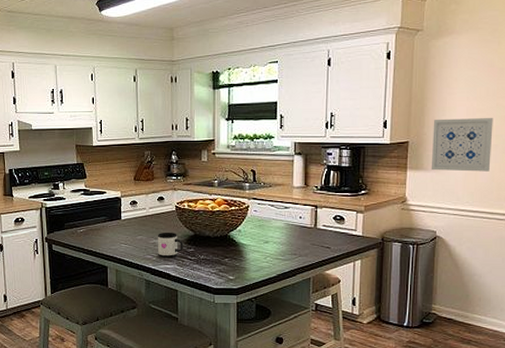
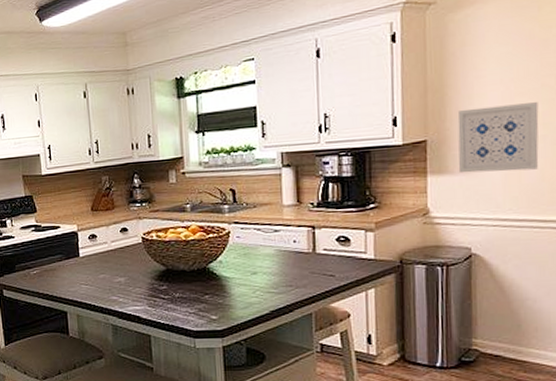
mug: present [157,232,183,257] -> none [122,268,154,298]

